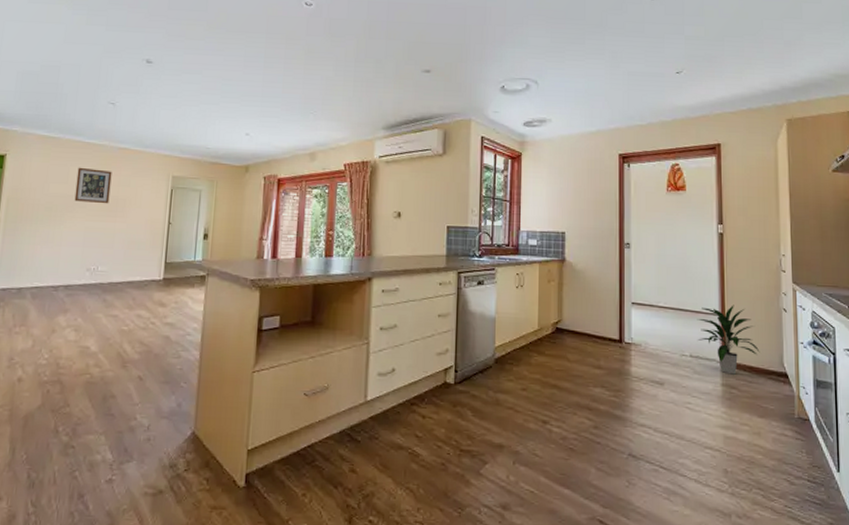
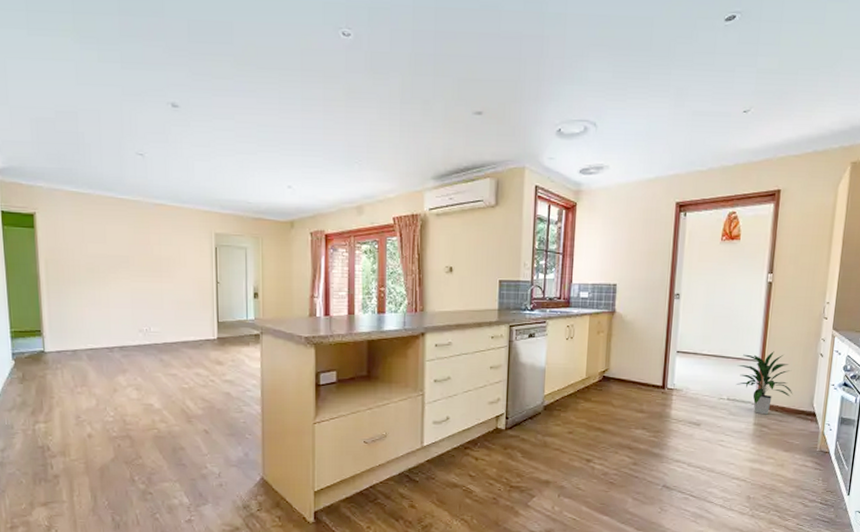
wall art: present [74,167,112,204] -> none [114,225,152,264]

